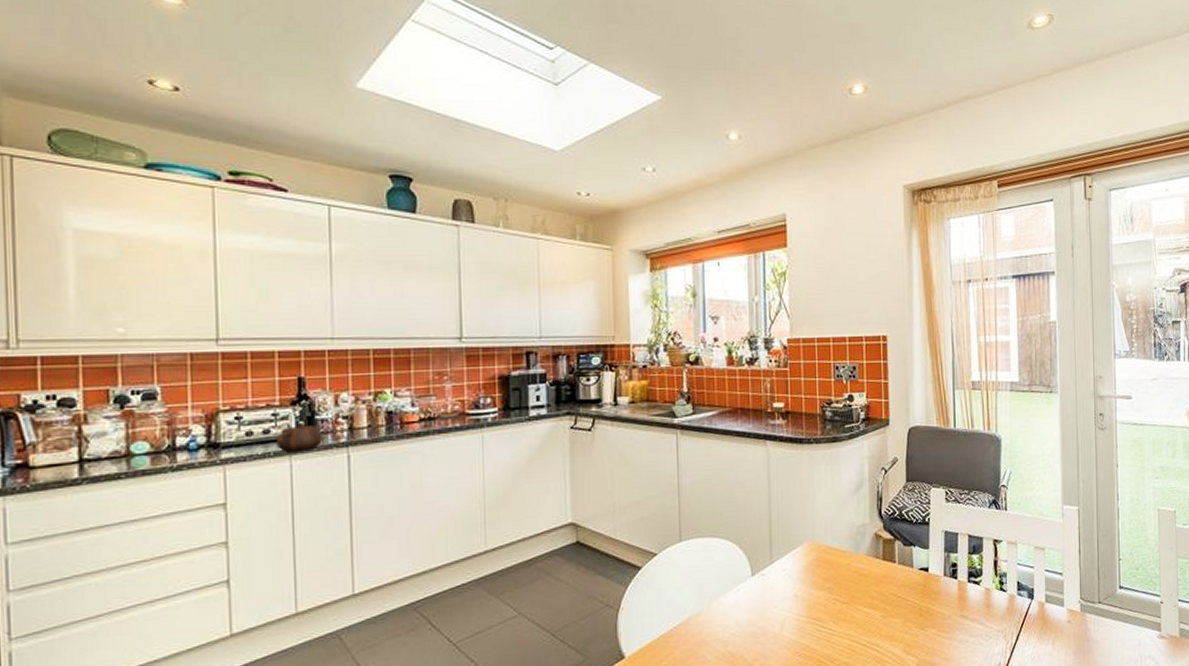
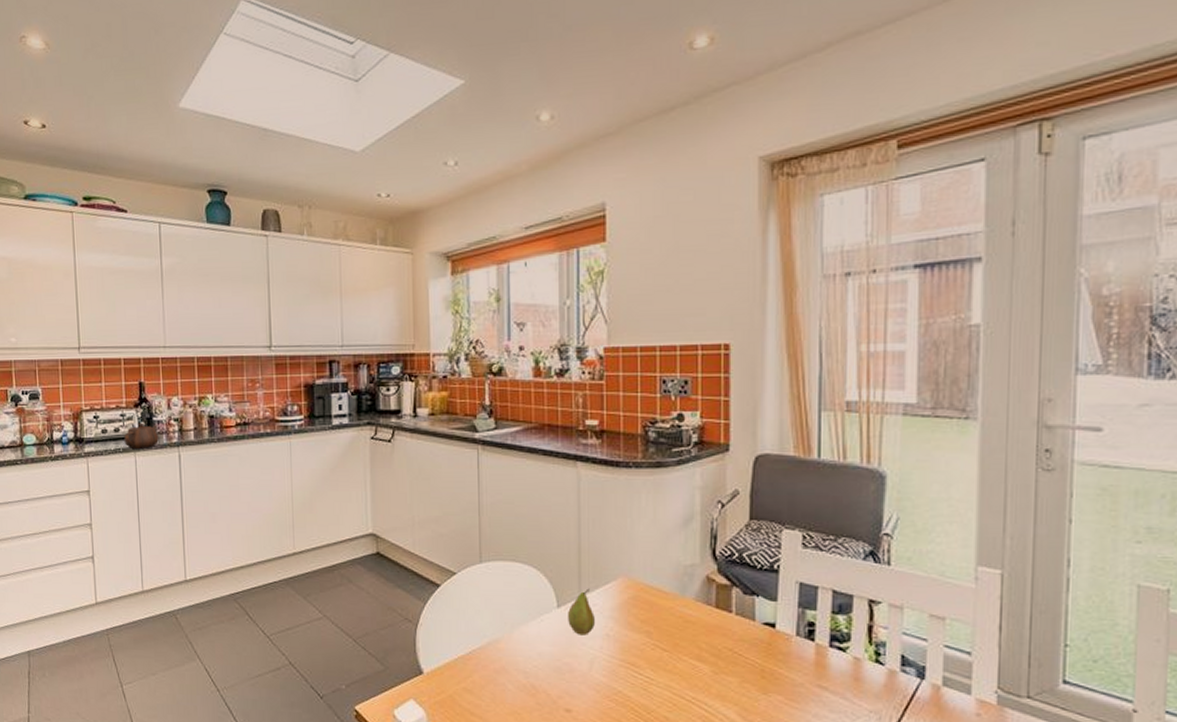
fruit: none [760,555,785,599] -> present [567,588,595,636]

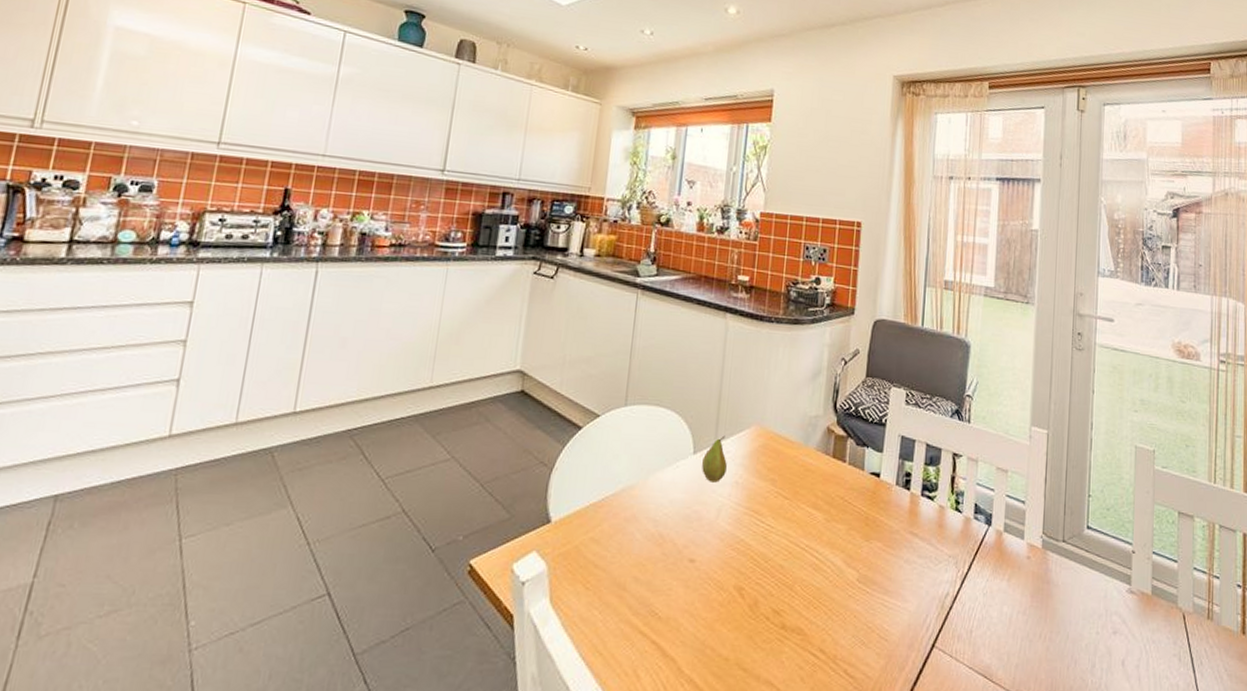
teapot: present [124,422,159,448] -> none [251,231,298,261]

